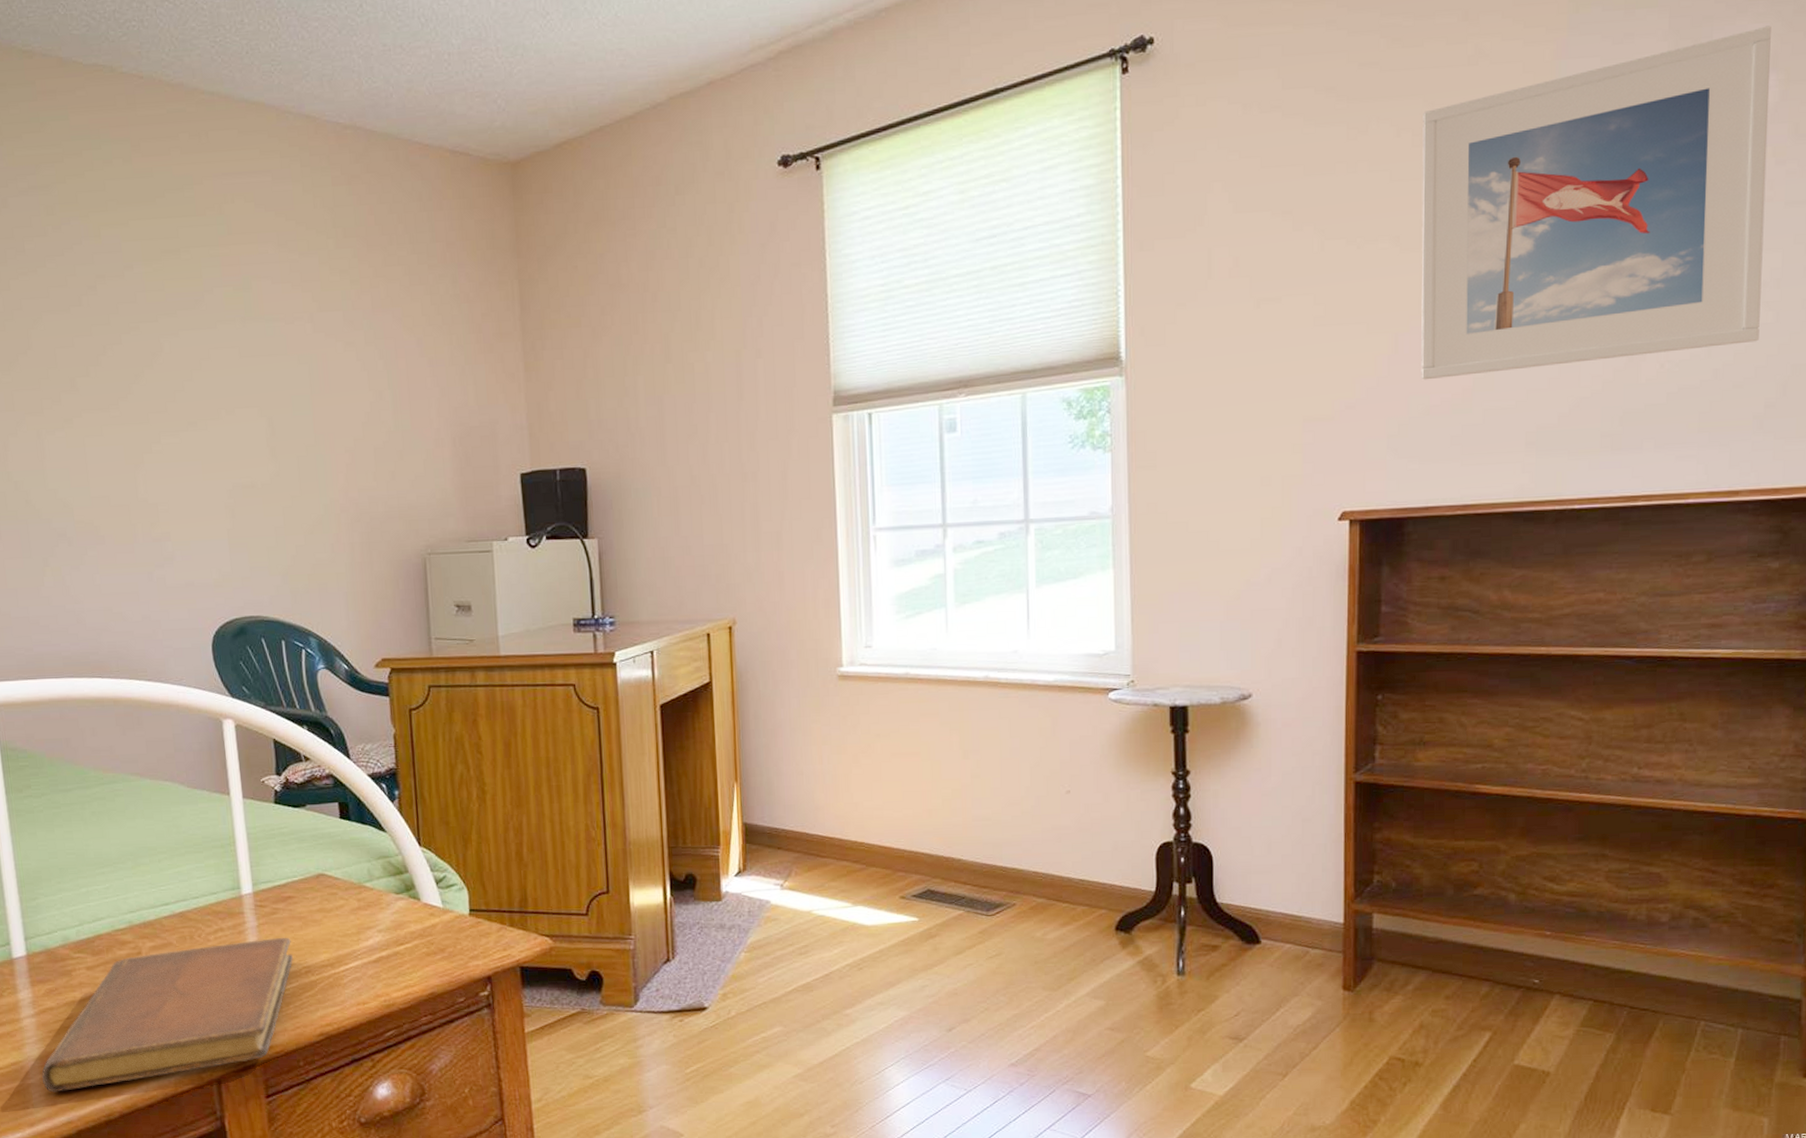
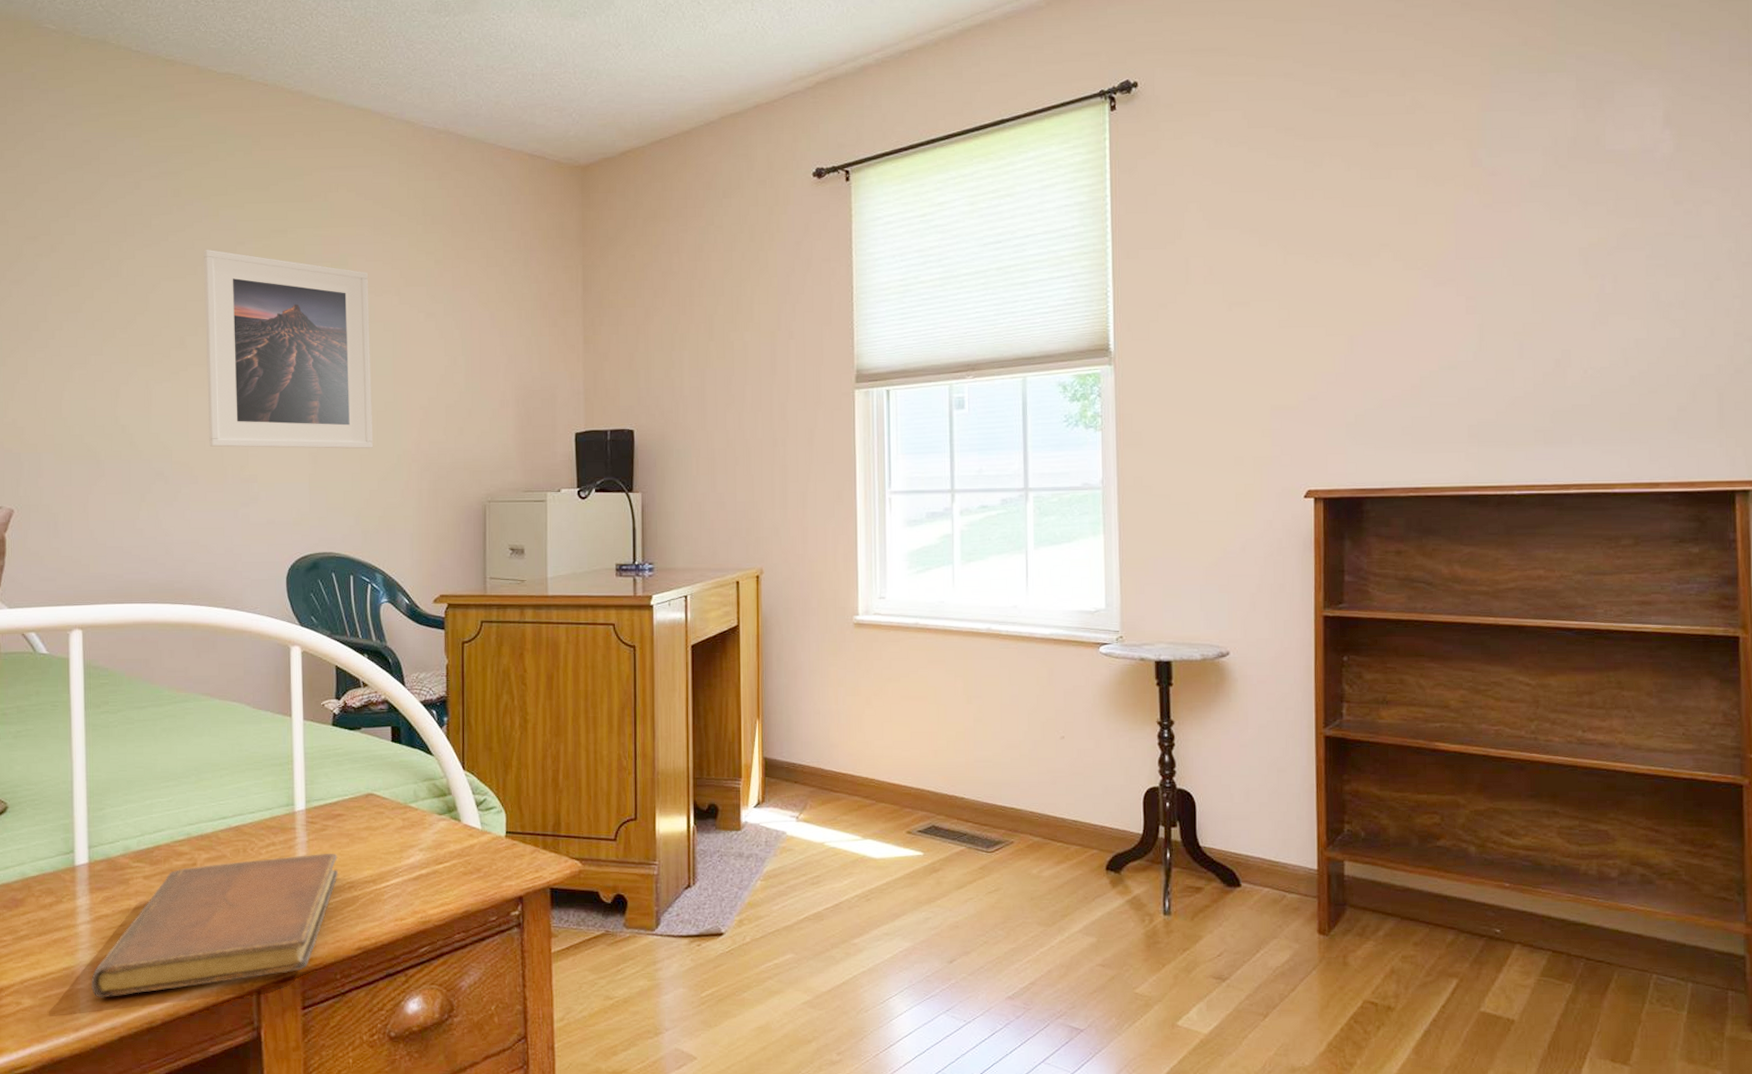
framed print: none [87,276,296,503] -> present [204,250,373,449]
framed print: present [1421,25,1771,380] -> none [1369,90,1669,377]

